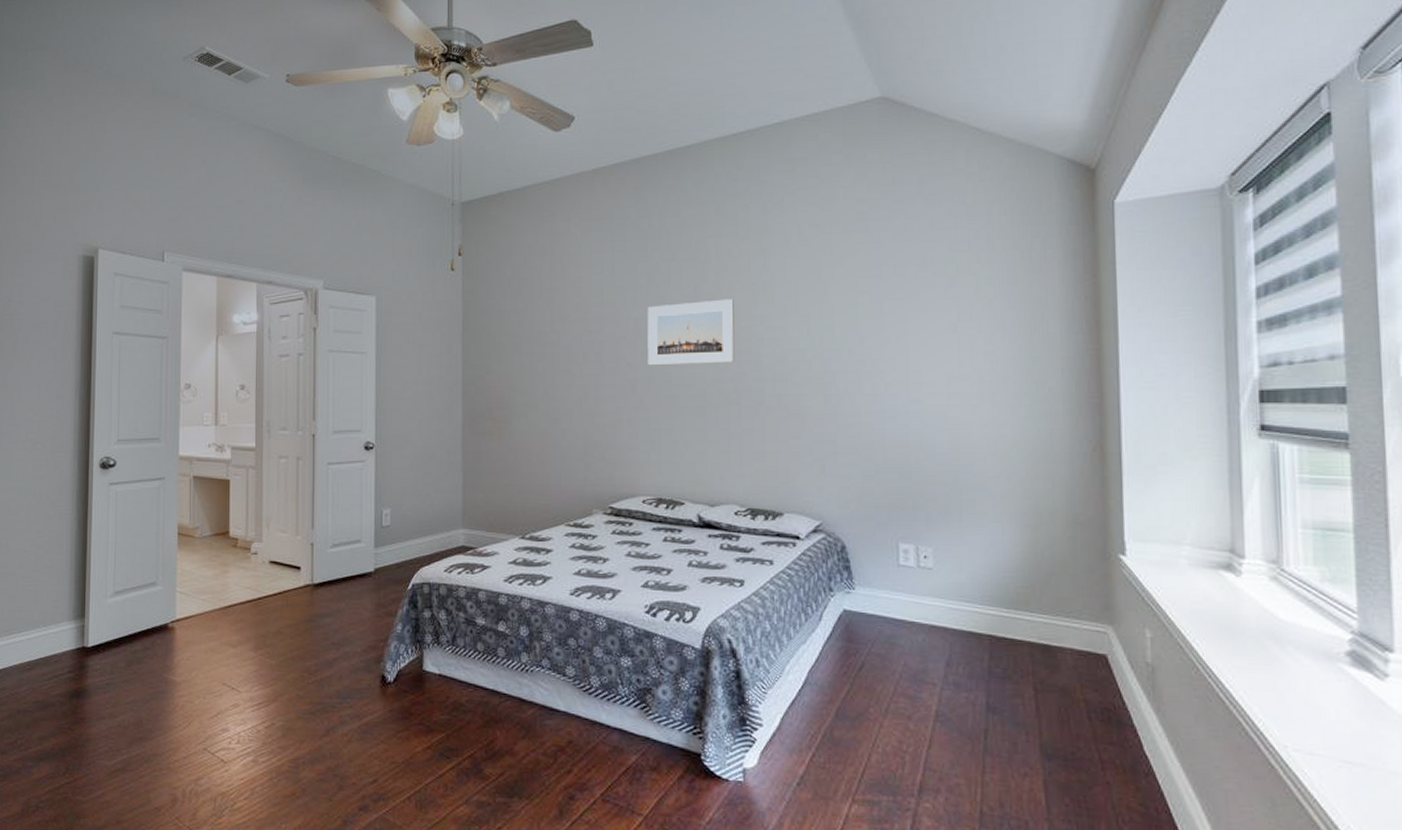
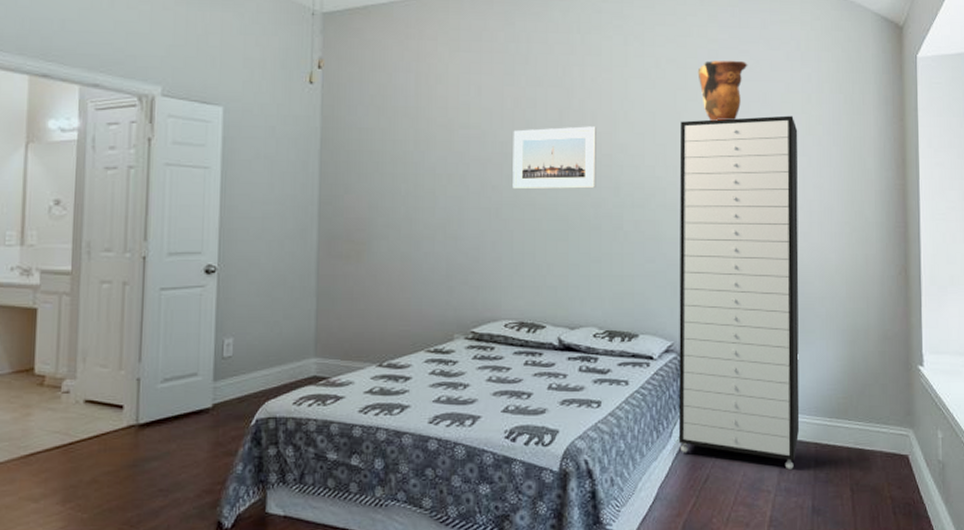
storage cabinet: none [826,277,970,662] -> present [678,115,800,470]
decorative vase: none [844,220,903,287] -> present [697,60,748,121]

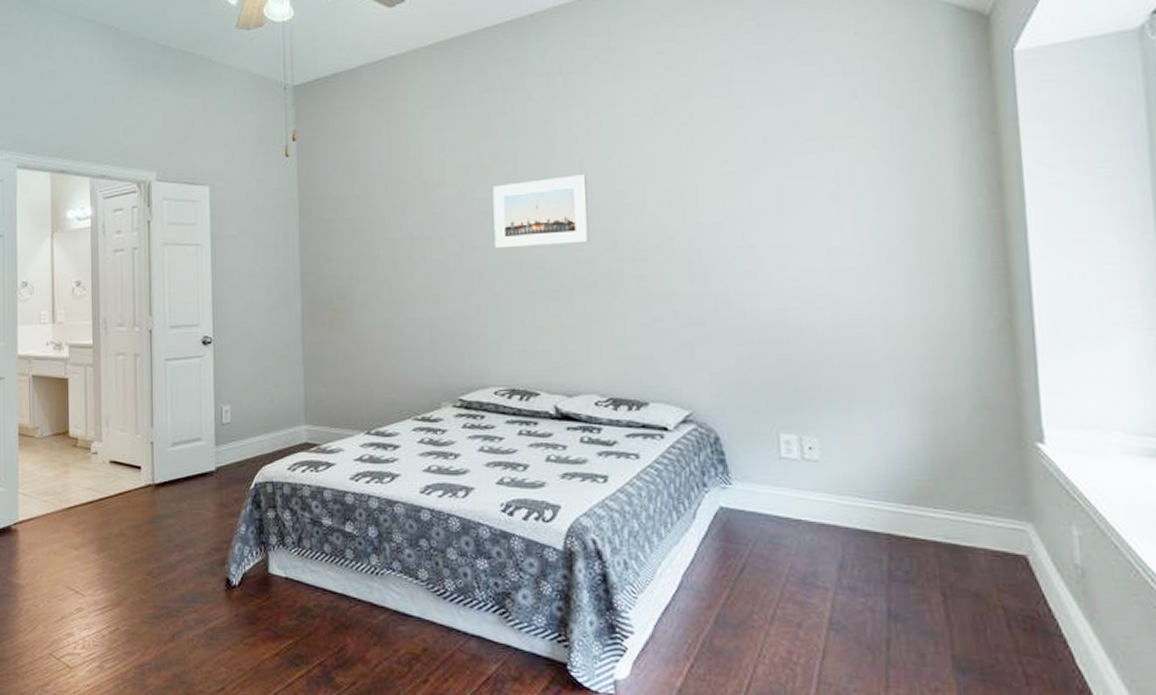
storage cabinet: present [678,115,800,470] -> none [687,141,865,564]
decorative vase: present [697,60,748,121] -> none [705,83,771,156]

